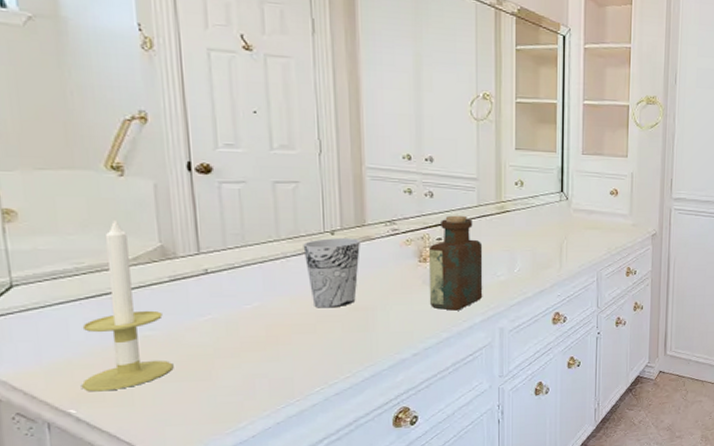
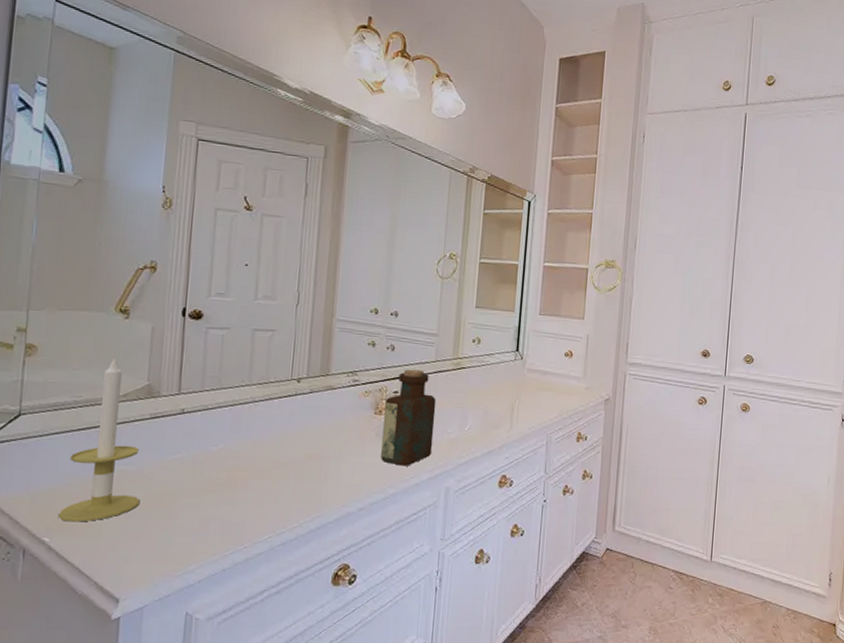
cup: present [303,238,360,308] -> none [270,385,323,455]

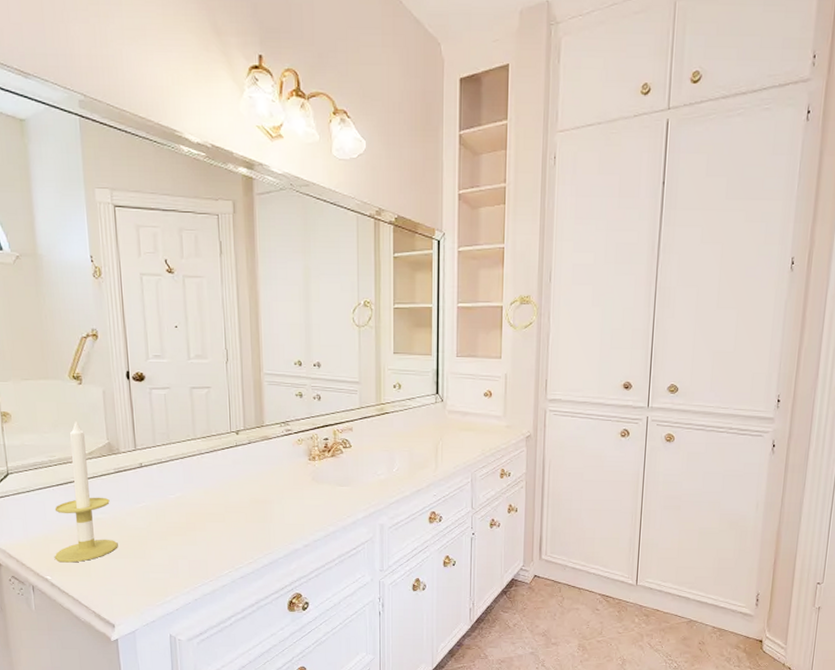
bottle: present [380,369,437,466] -> none [318,417,365,506]

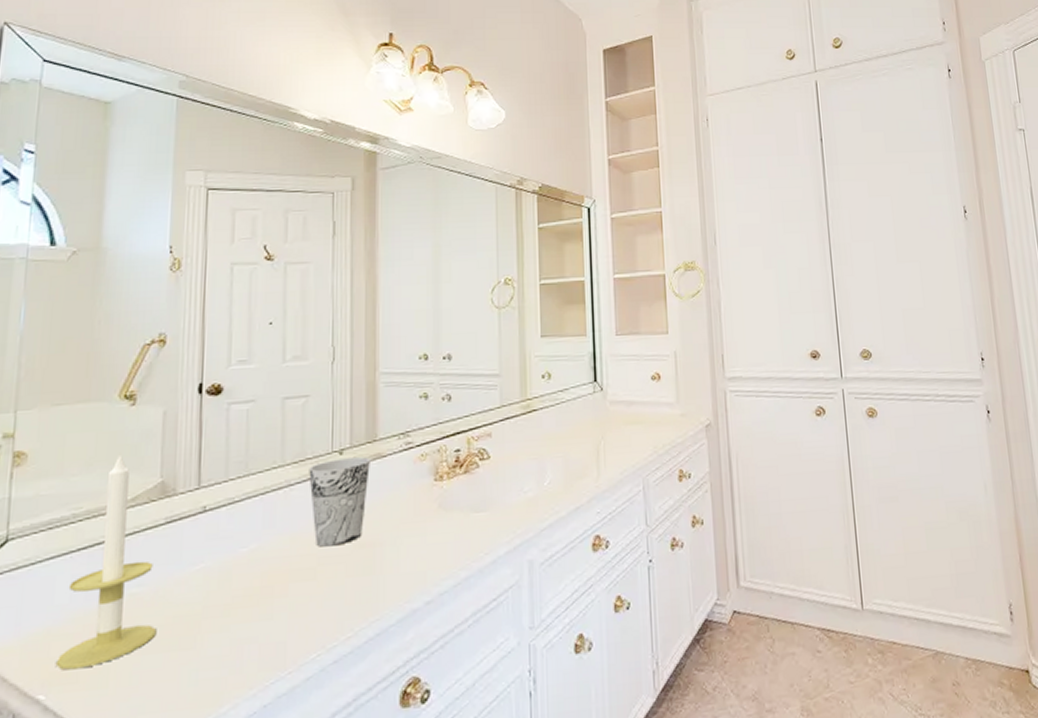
cup: none [214,437,260,500] -> present [309,457,370,547]

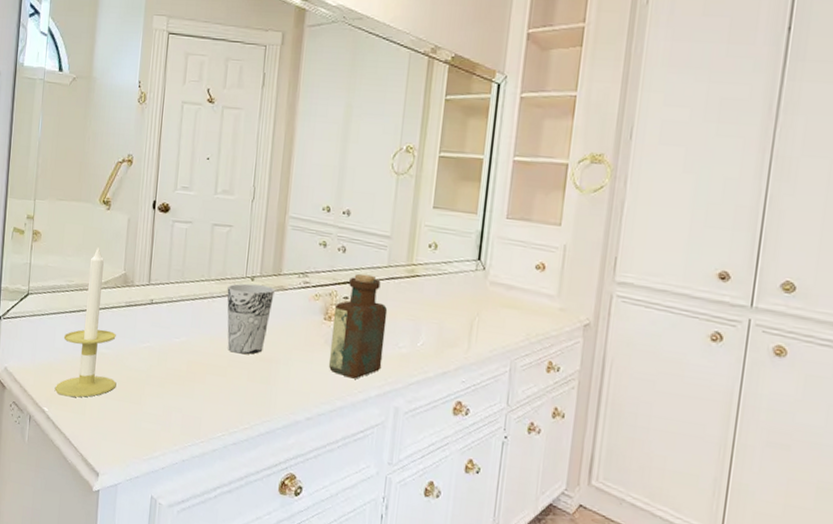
bottle: none [445,419,508,541] -> present [328,273,388,379]

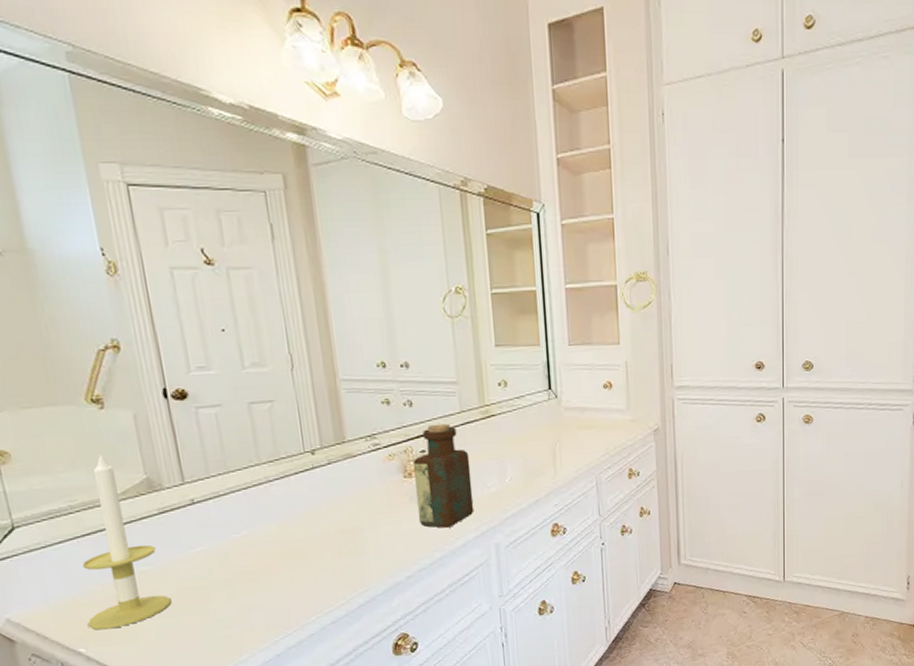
cup: present [227,283,275,355] -> none [284,457,343,533]

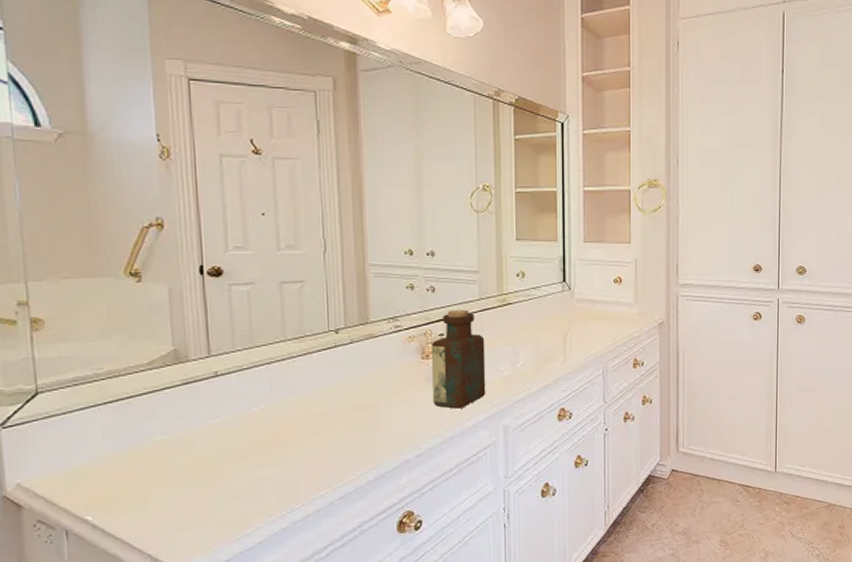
candle: present [82,453,172,630] -> none [97,324,184,498]

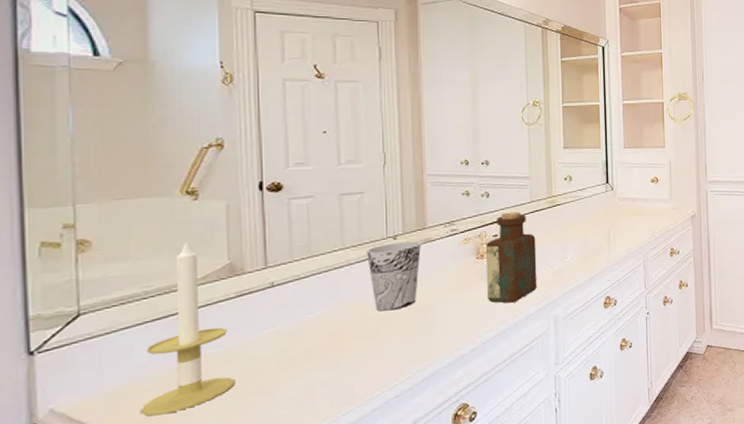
candle: none [97,324,184,498] -> present [140,241,235,416]
cup: none [308,336,364,409] -> present [367,241,421,312]

